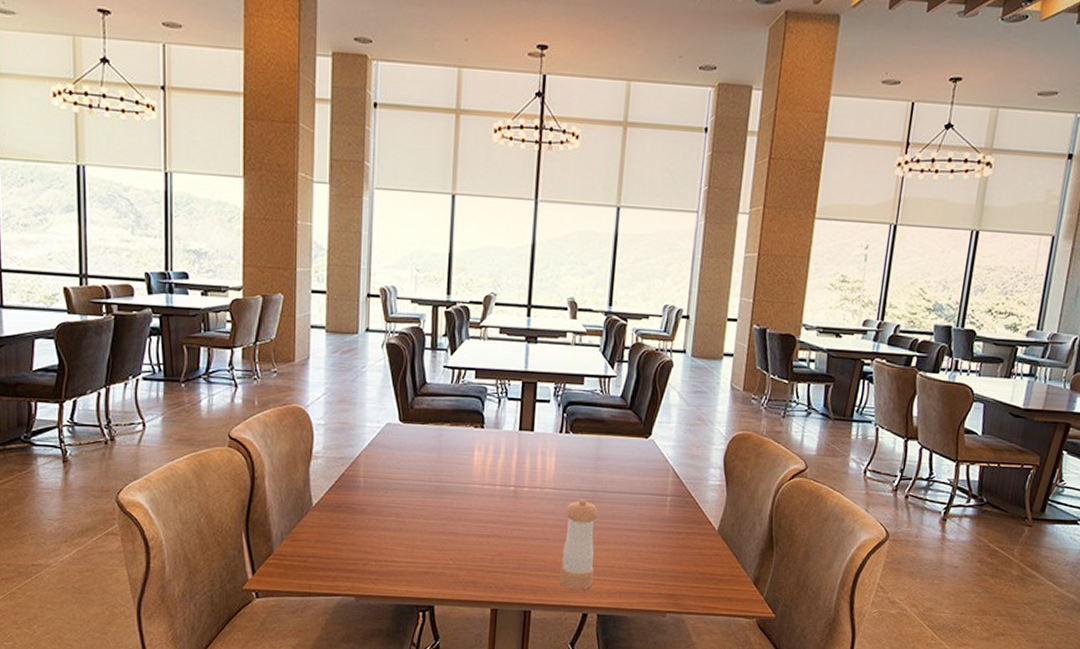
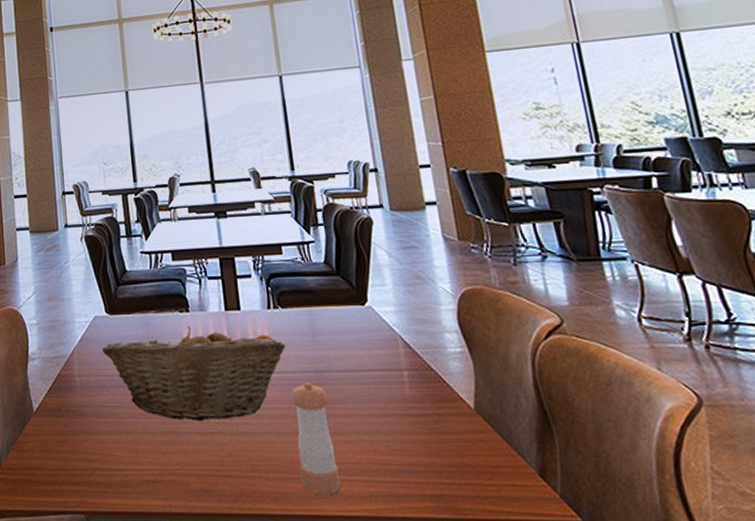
fruit basket: none [391,441,570,525] -> present [103,326,286,421]

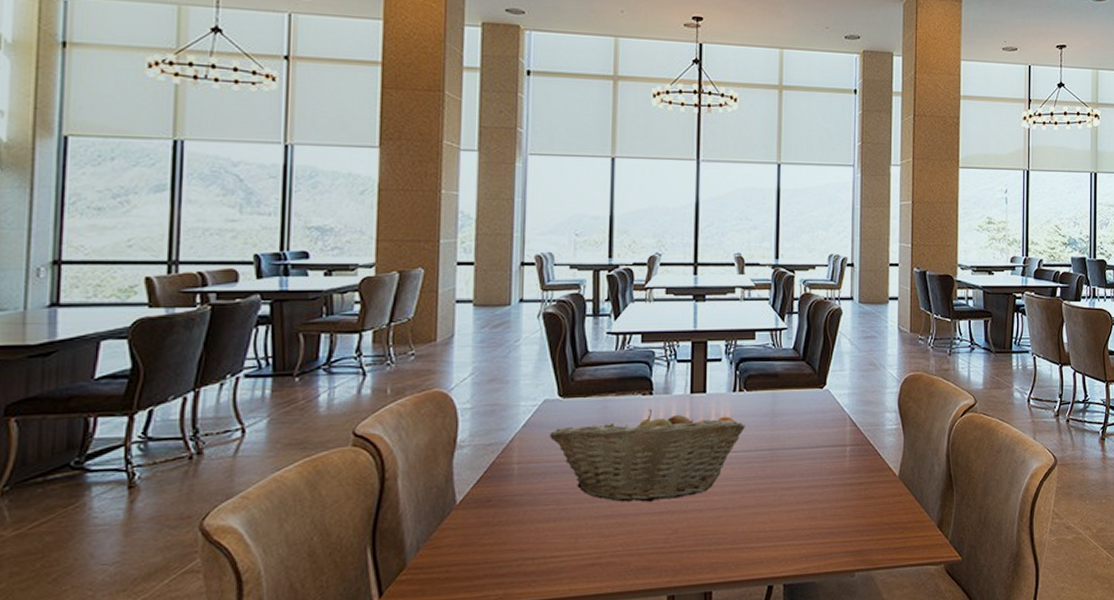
pepper shaker: present [290,383,340,496] -> none [741,460,778,561]

